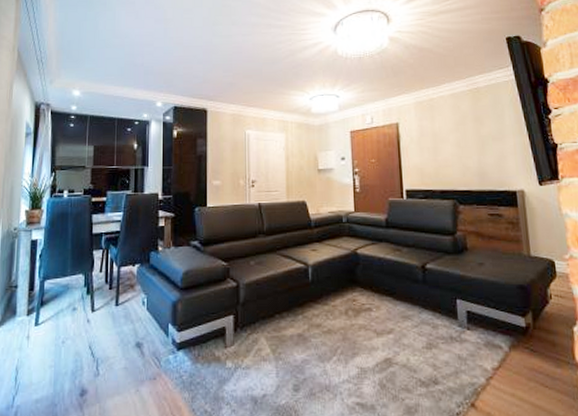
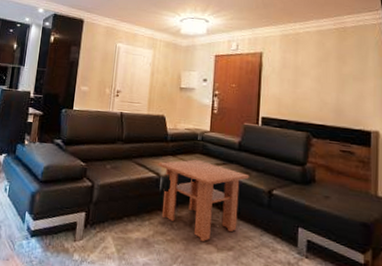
coffee table: none [304,243,401,329] -> present [158,159,249,242]

